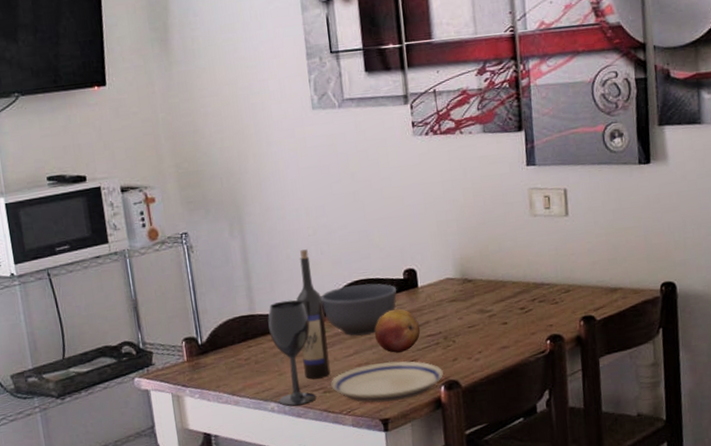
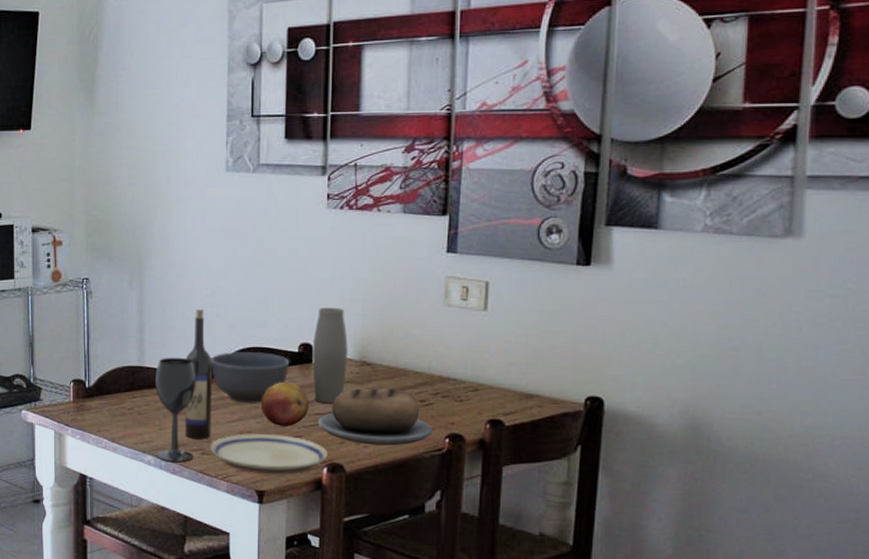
vase: none [416,230,451,325] -> present [312,307,348,404]
bread: none [430,300,536,358] -> present [317,387,434,446]

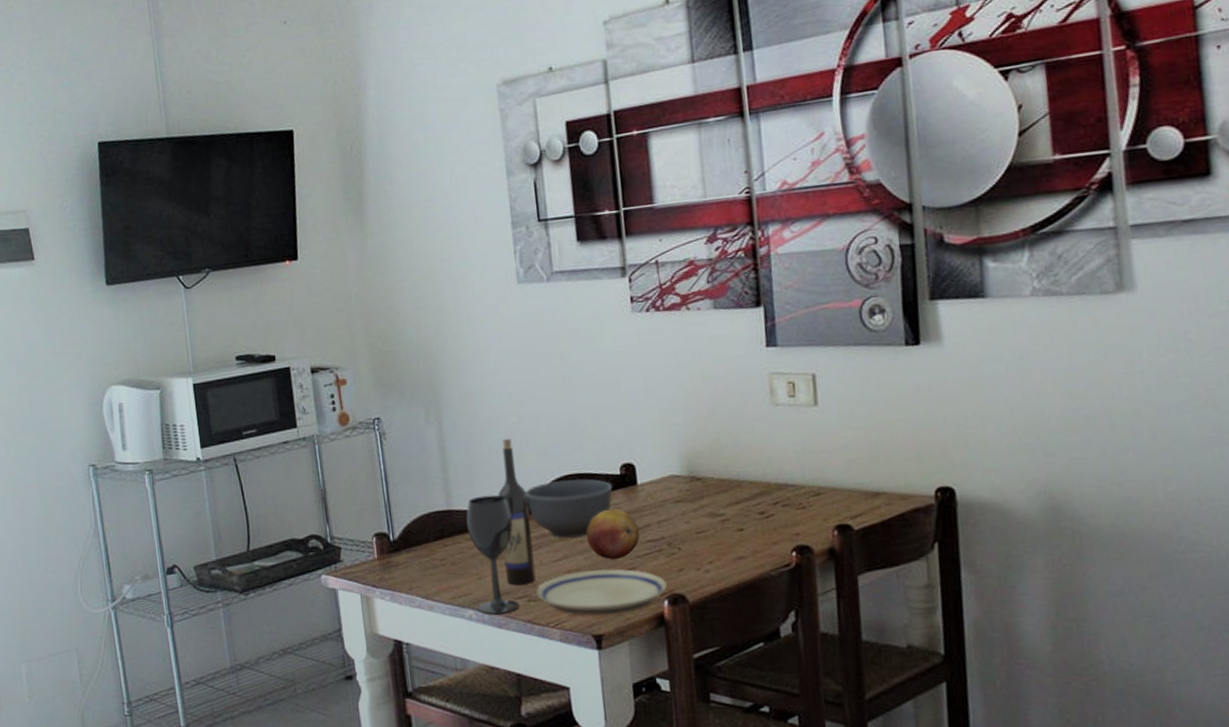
vase: present [312,307,348,404] -> none [634,420,676,529]
bread: present [317,387,434,446] -> none [651,502,778,569]

